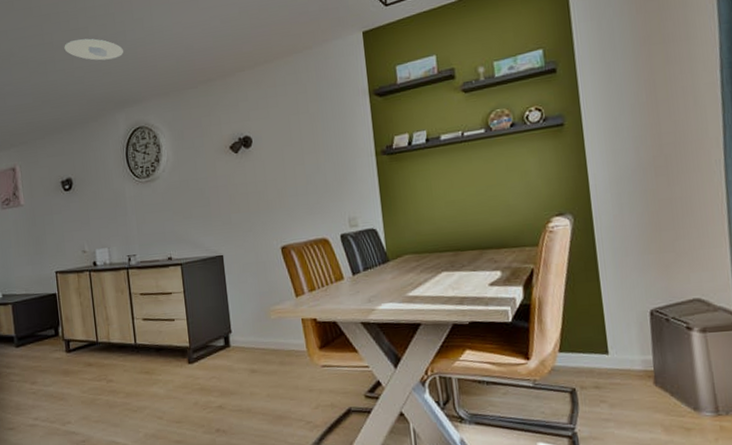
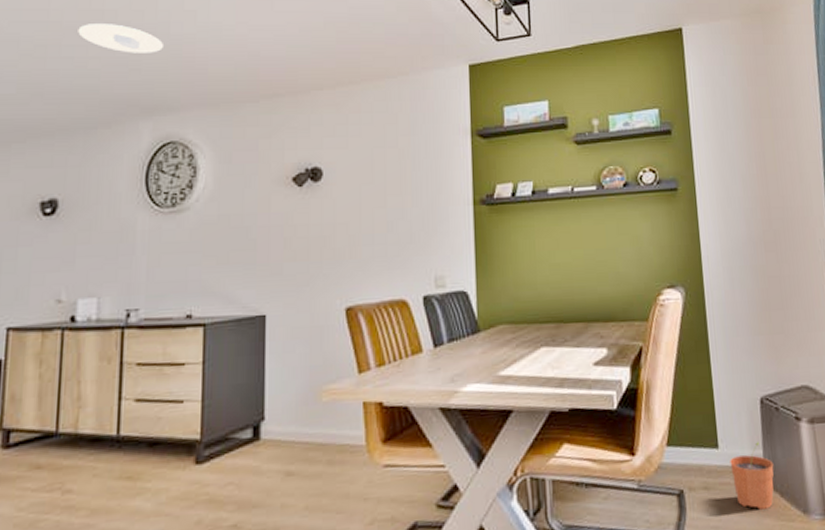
plant pot: none [620,348,664,406] -> present [730,442,774,510]

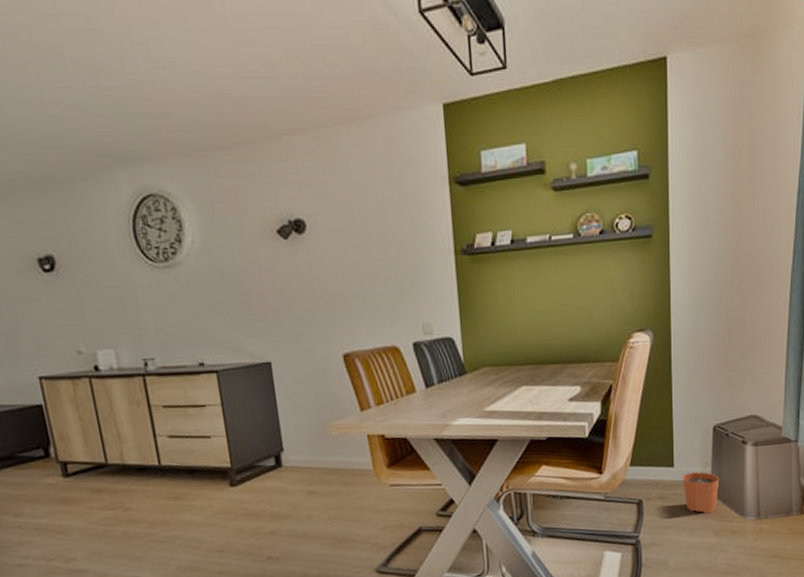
recessed light: present [78,24,165,53] -> none [26,61,122,96]

